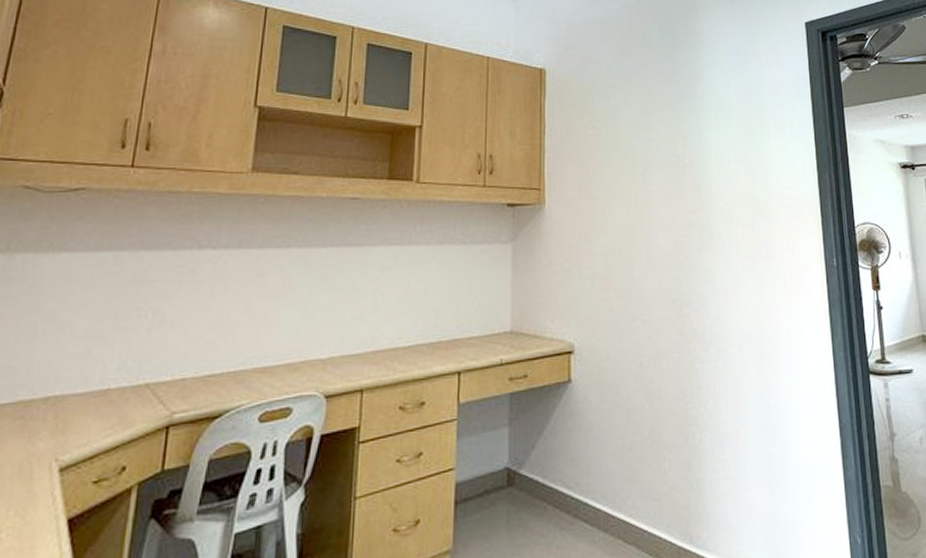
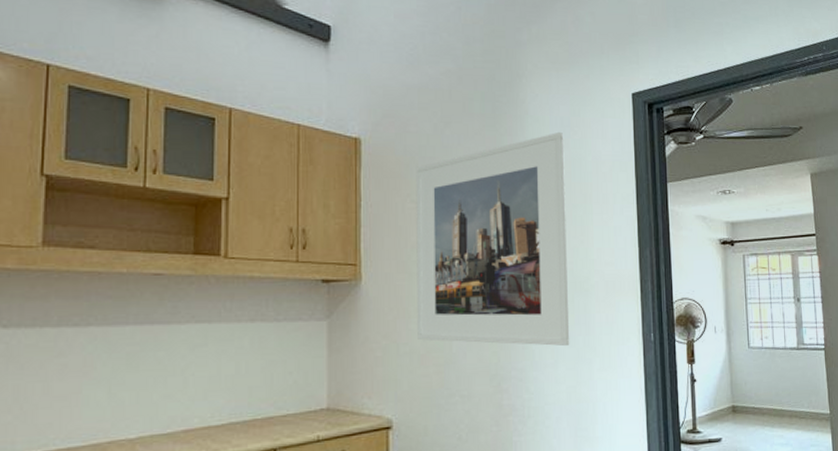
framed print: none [597,60,751,271] -> present [415,131,570,347]

